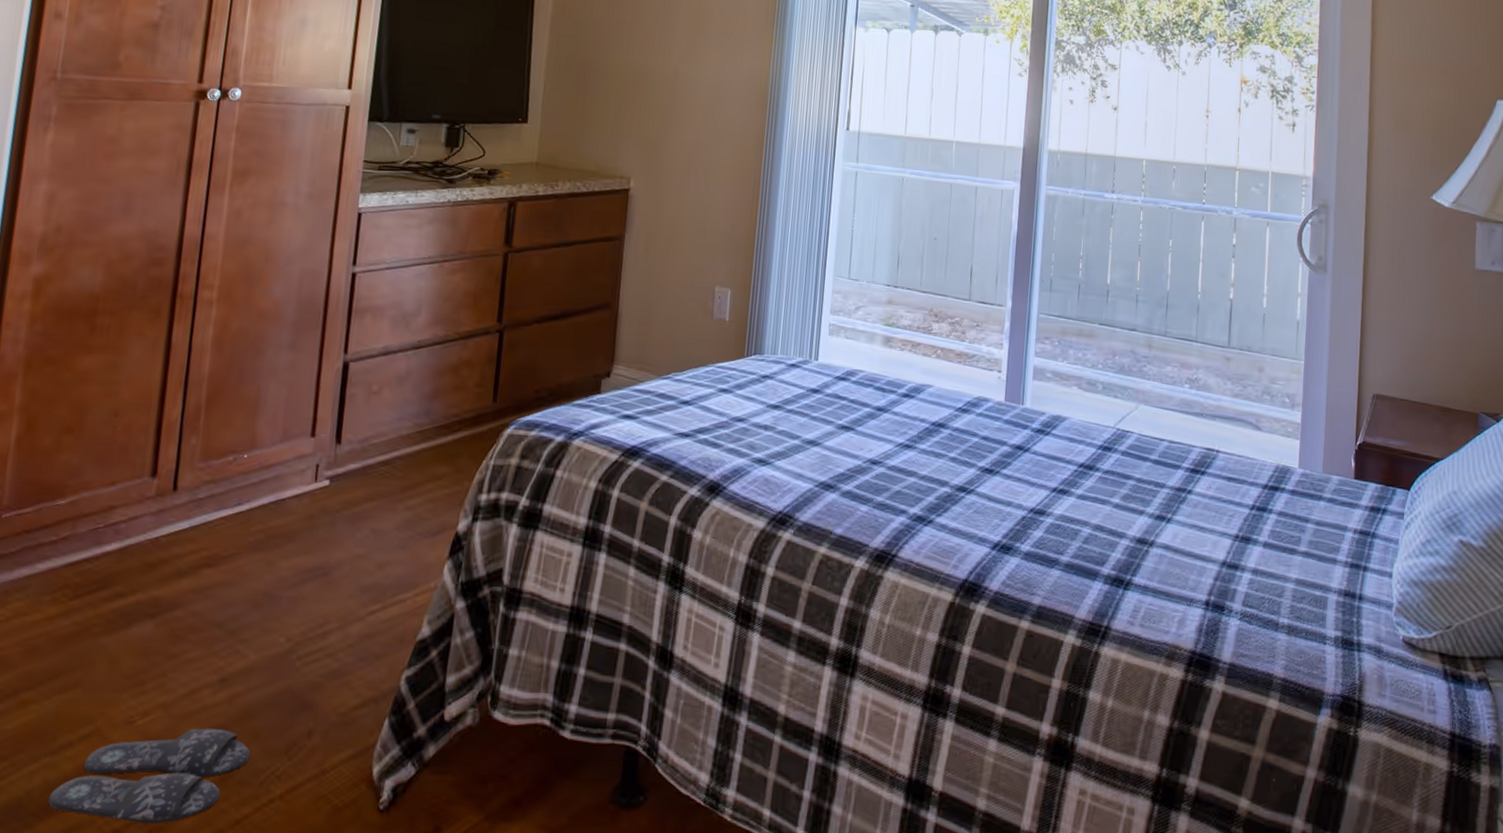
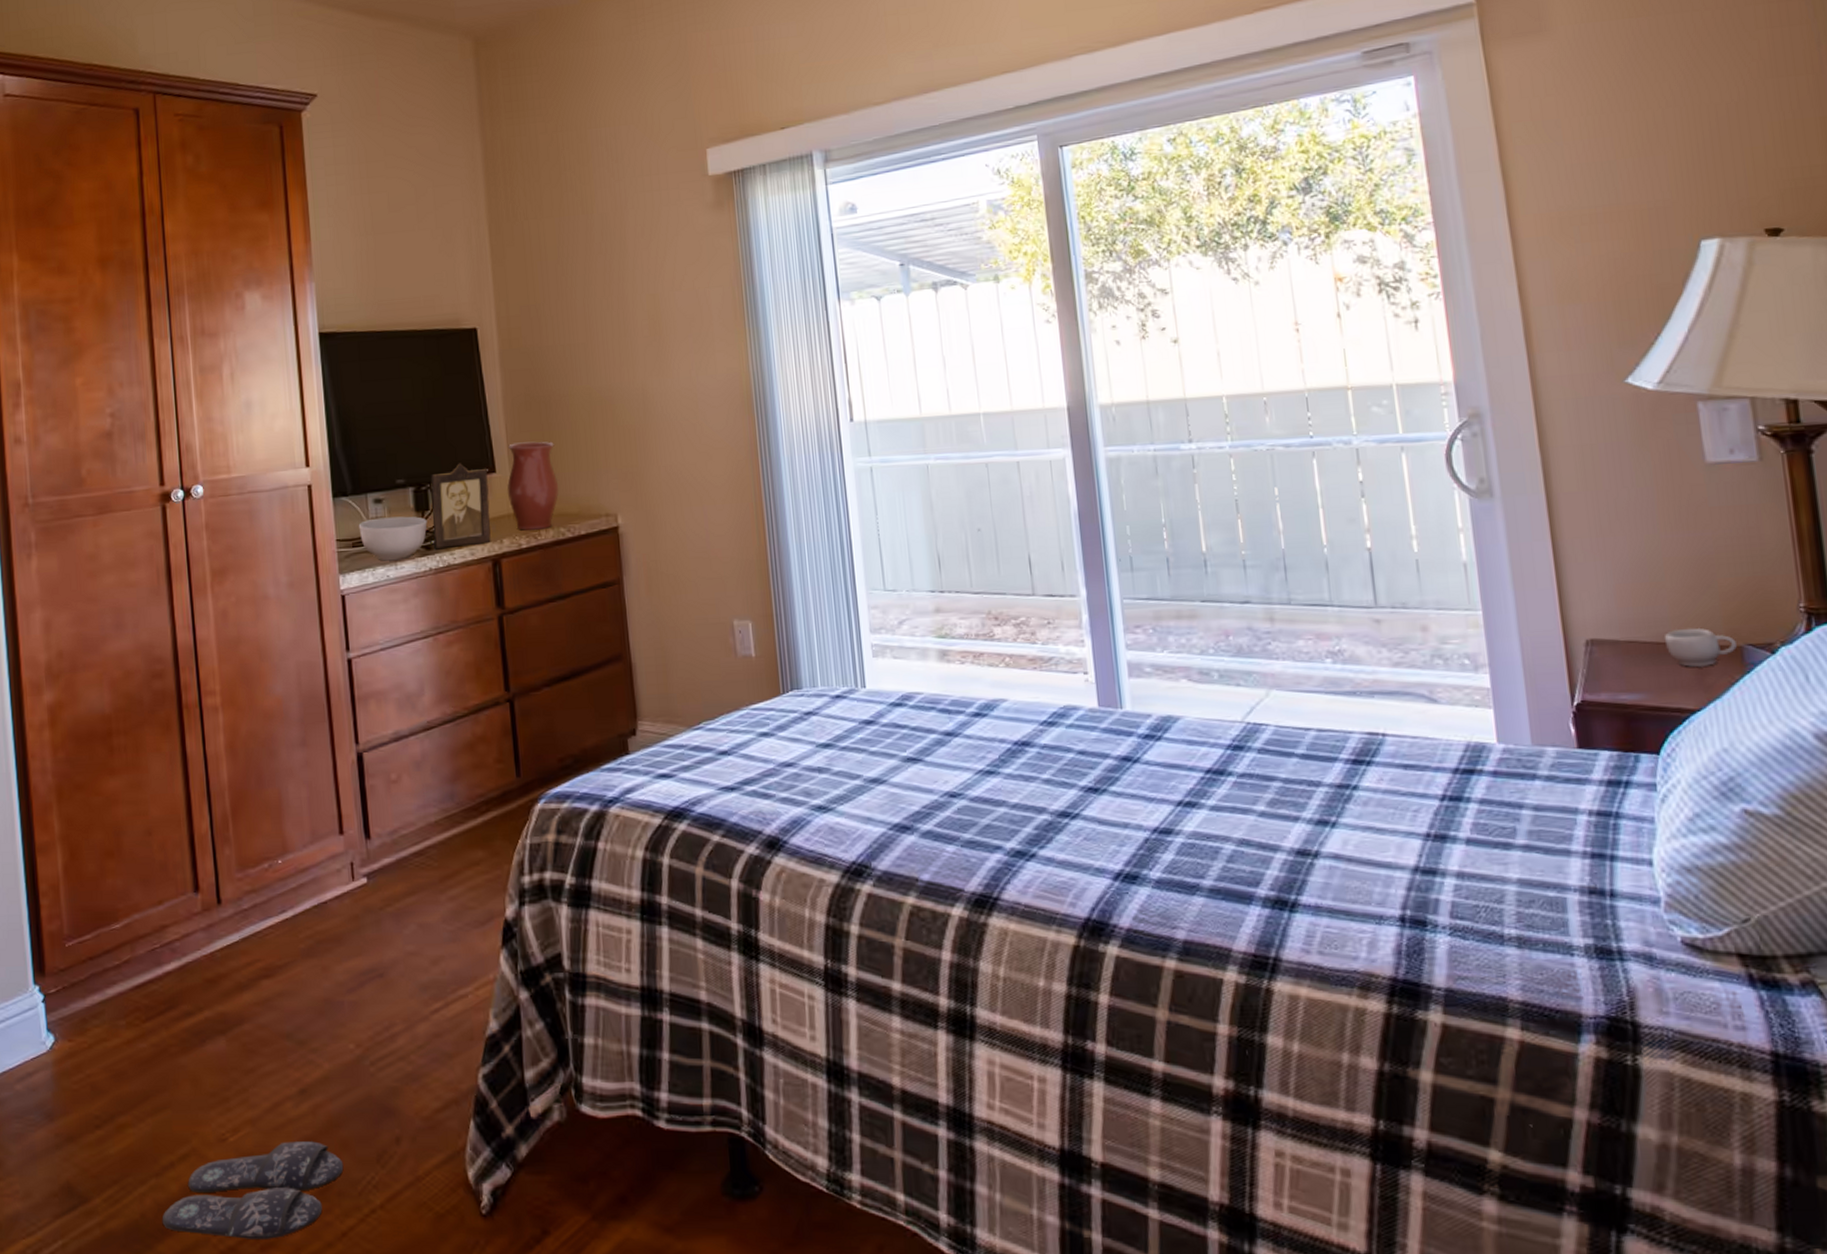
bowl: none [387,147,455,189] -> present [358,516,428,561]
photo frame: none [453,109,520,186] -> present [430,463,491,551]
vase: none [534,100,586,182] -> present [507,442,559,531]
cup: none [1426,394,1474,426] -> present [1664,627,1737,667]

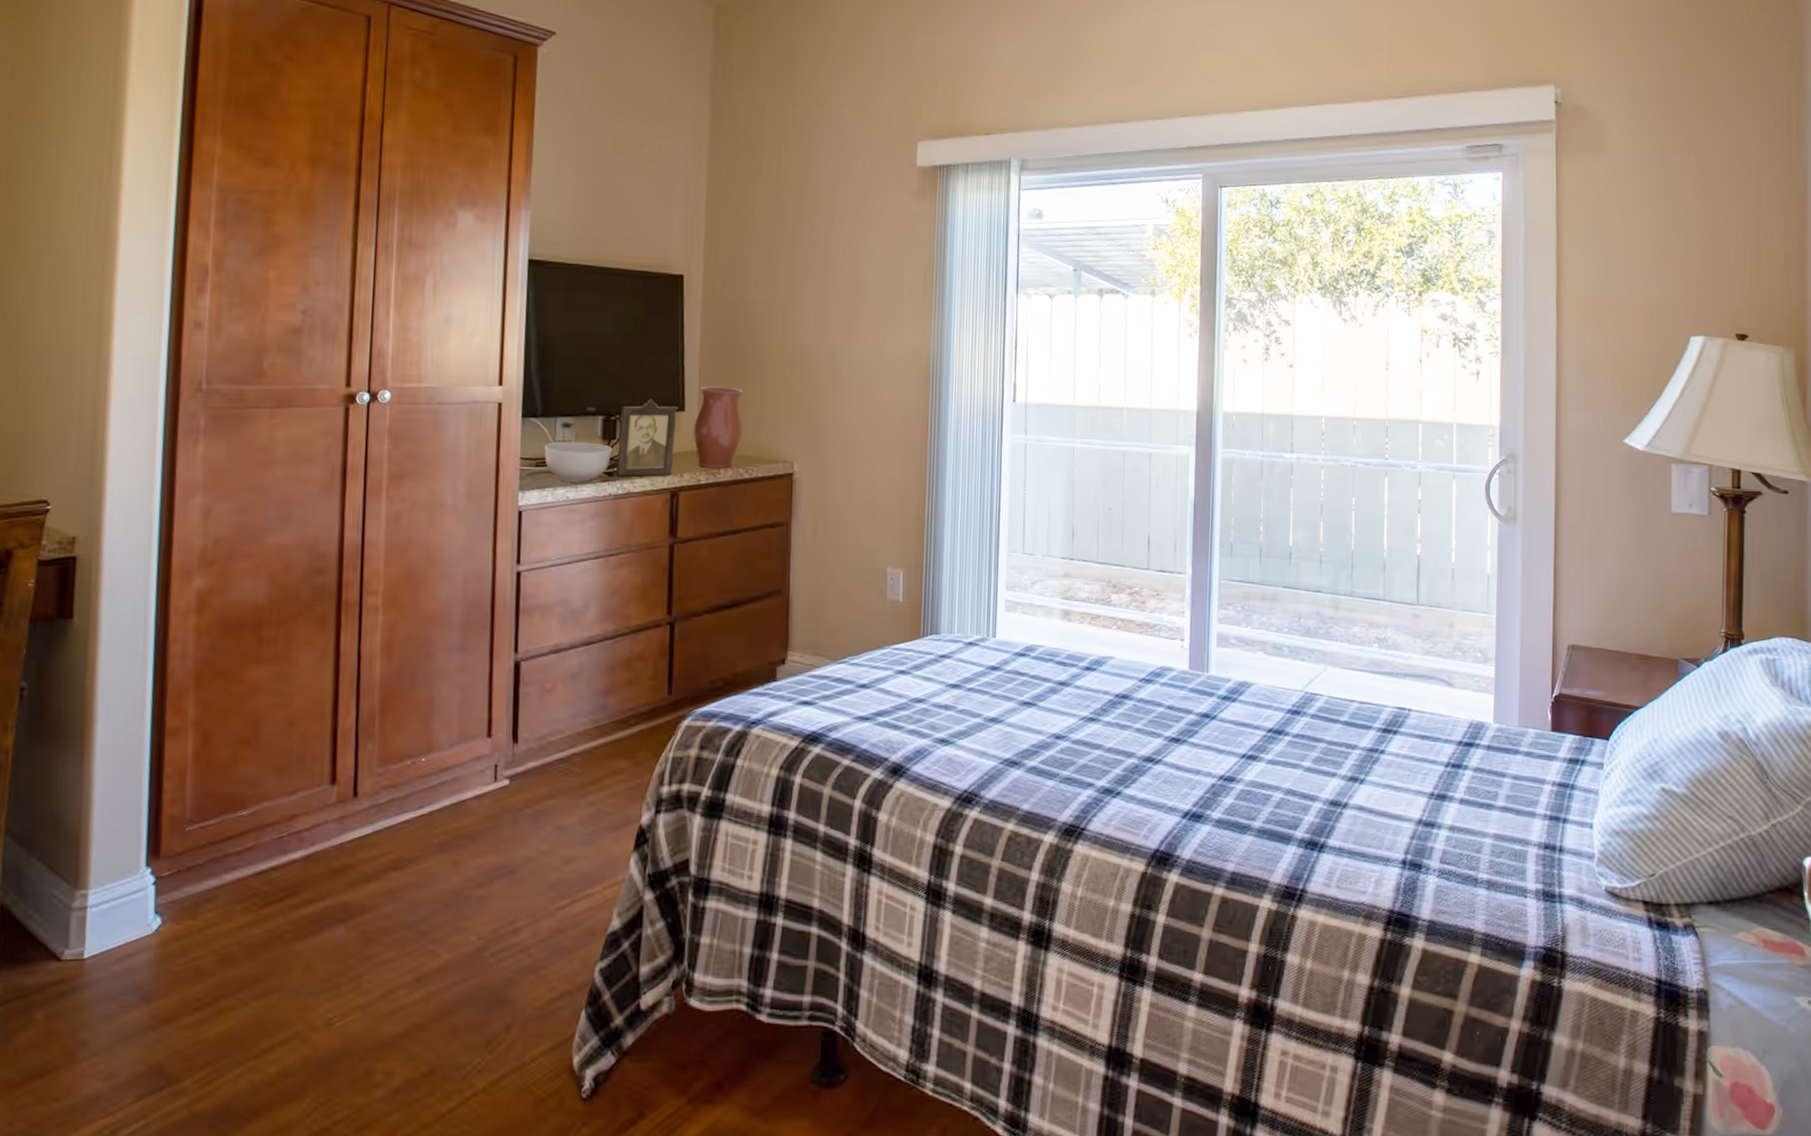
slippers: present [162,1141,344,1239] -> none [255,1027,451,1120]
cup: present [1664,627,1737,667] -> none [1624,642,1674,673]

